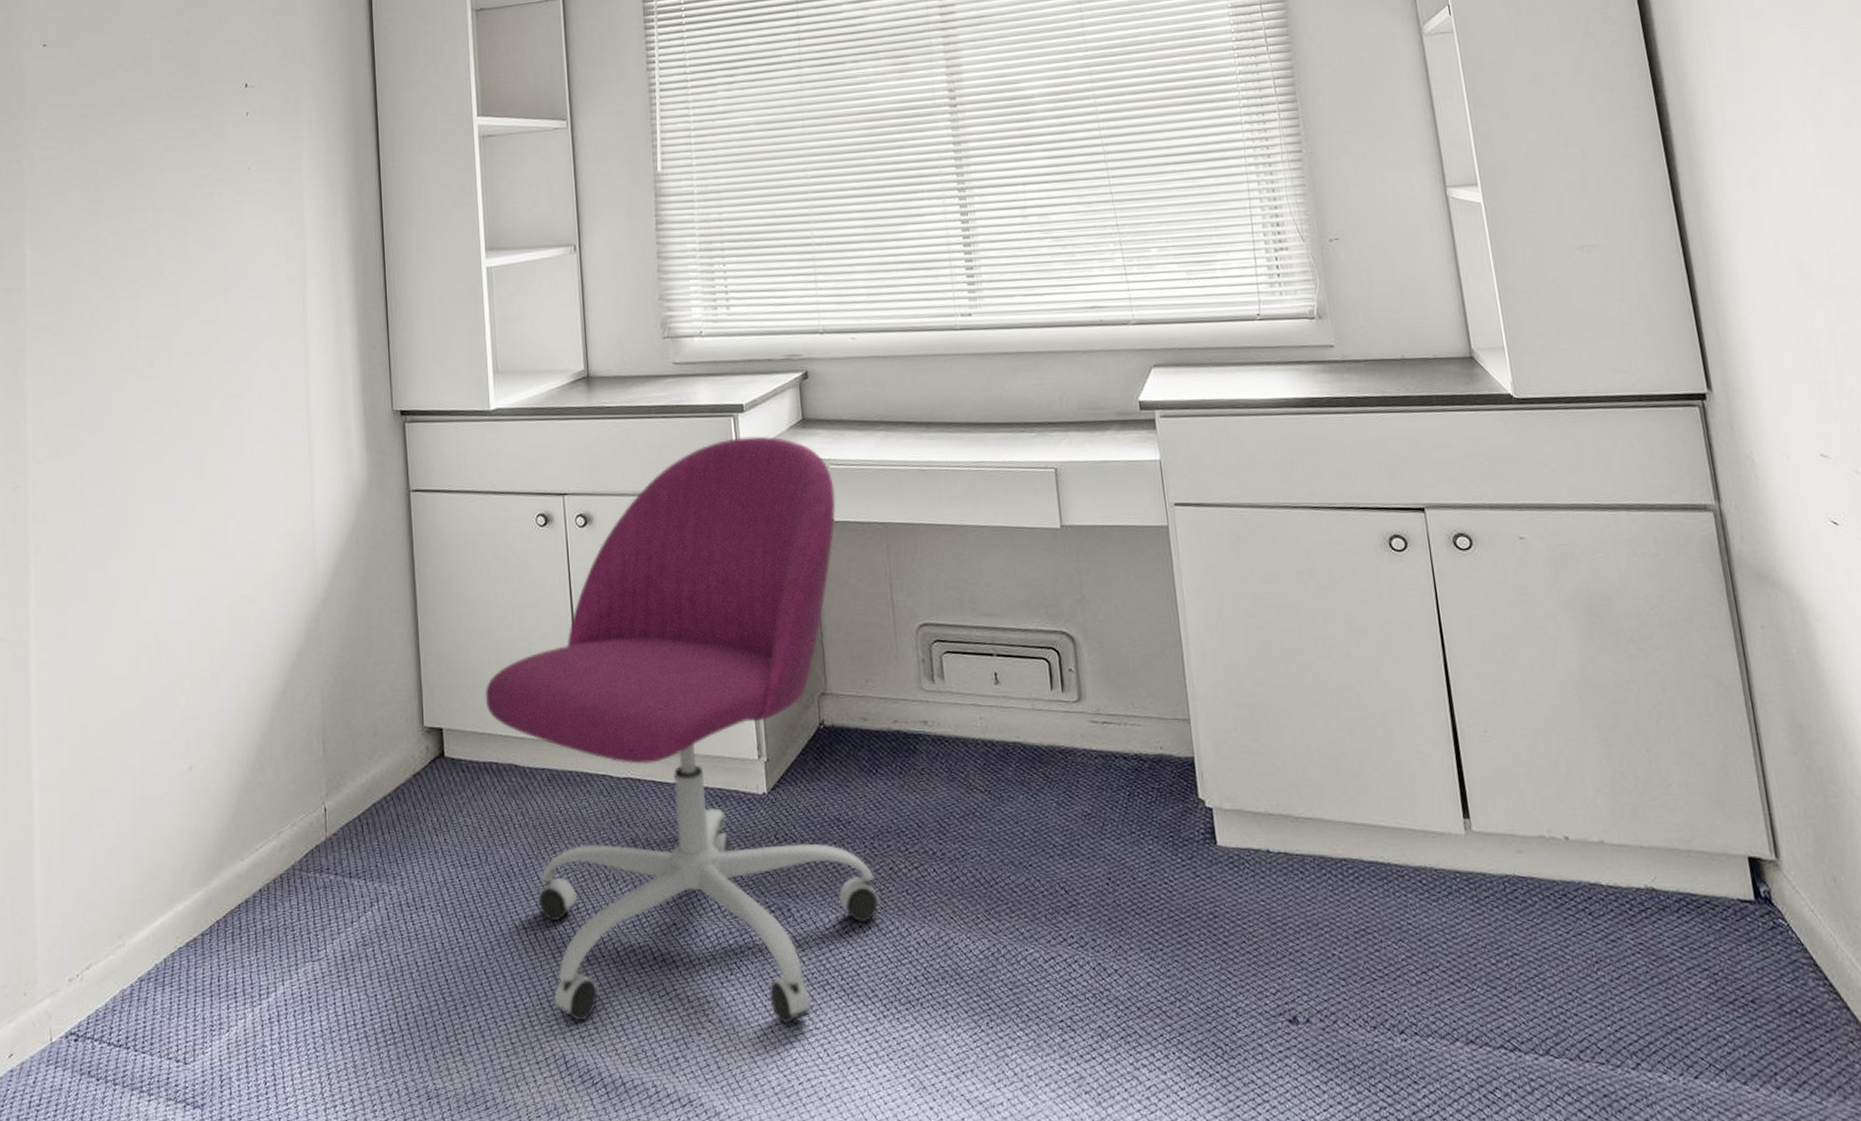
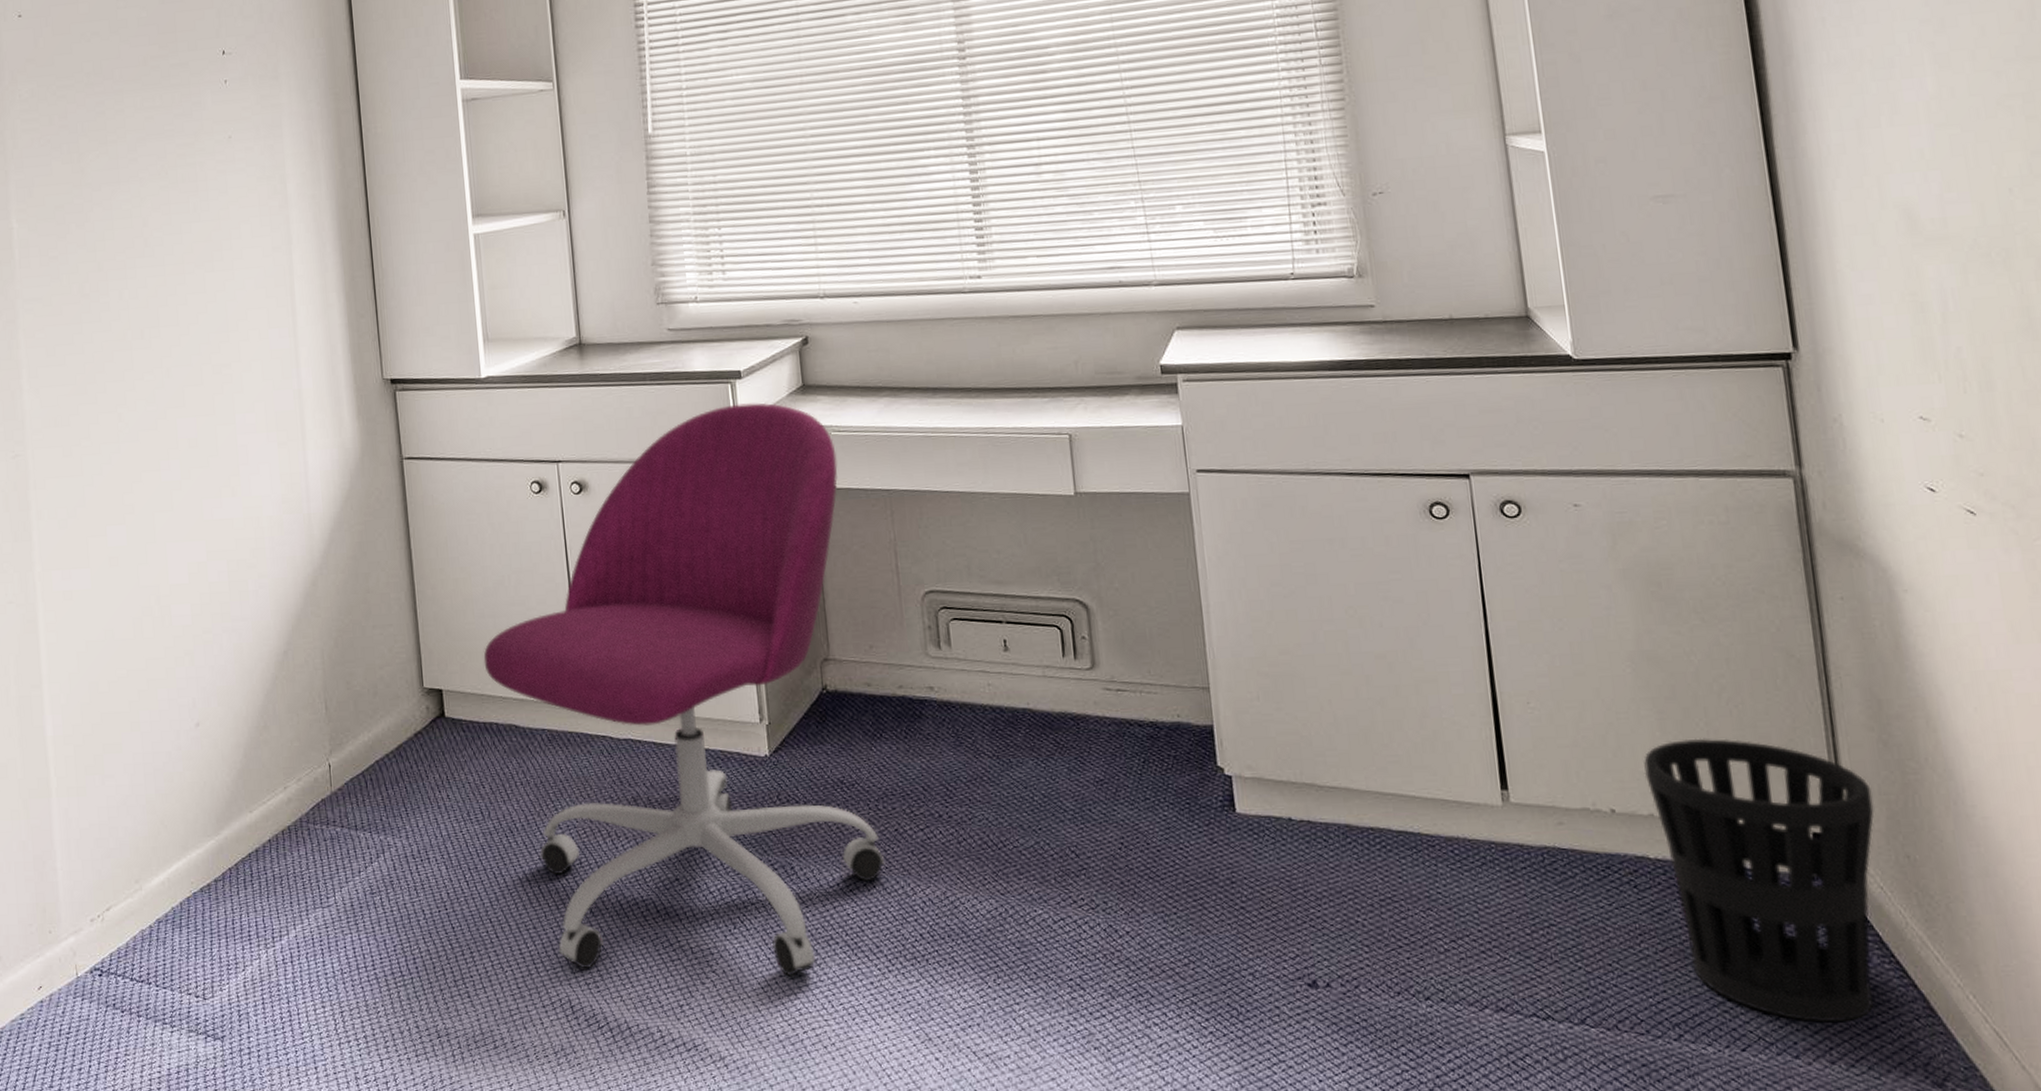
wastebasket: none [1592,764,1812,1048] -> present [1644,738,1874,1023]

